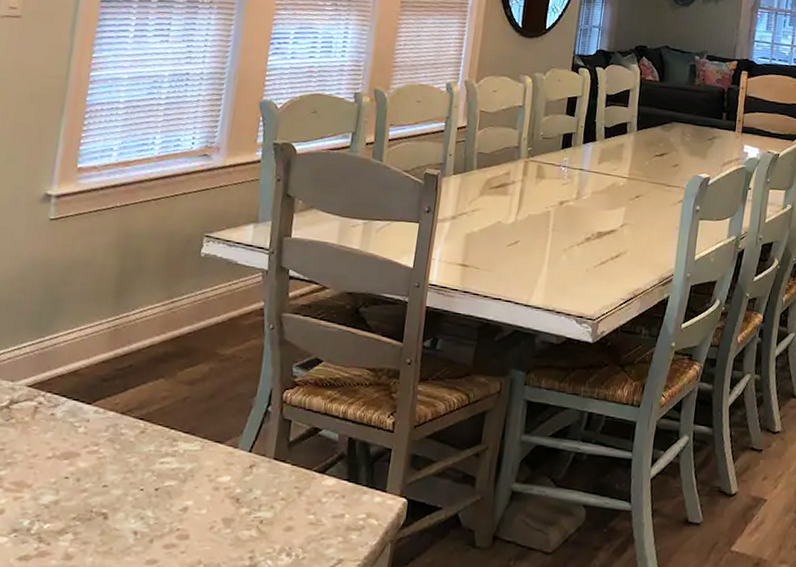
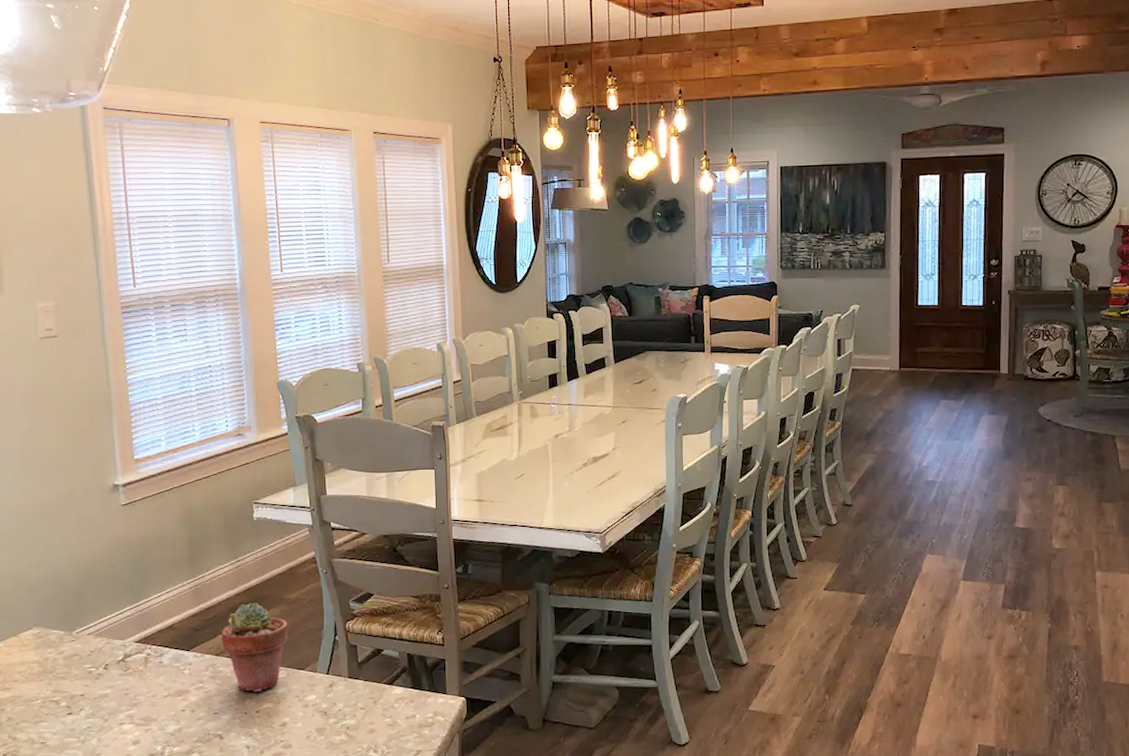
potted succulent: none [131,354,215,466] -> present [221,603,288,693]

